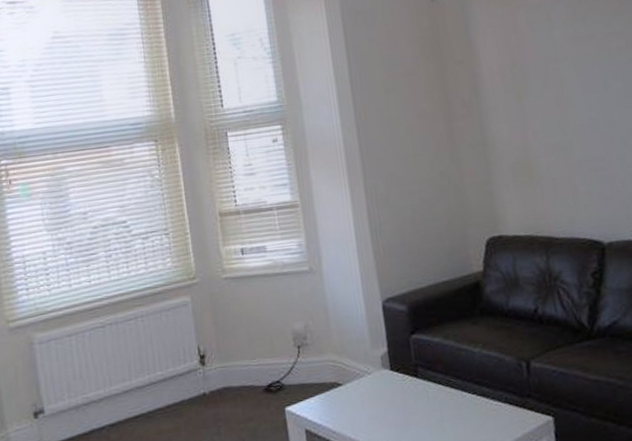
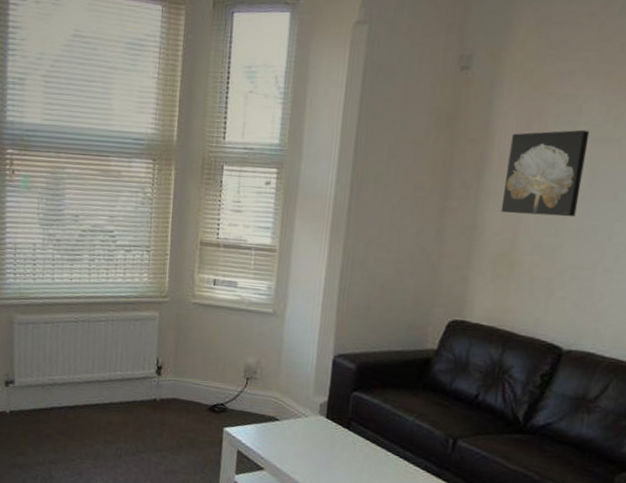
wall art: none [494,32,575,123] -> present [500,129,590,217]

